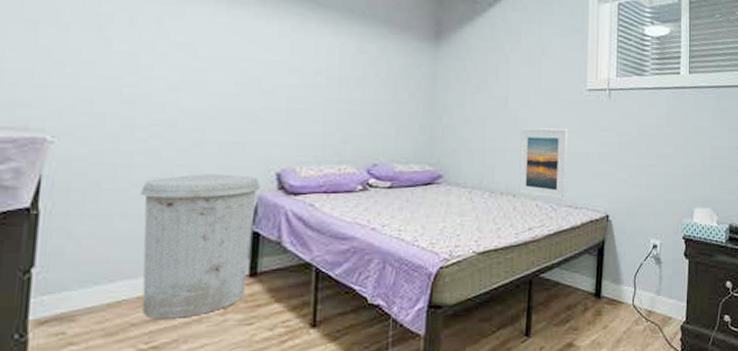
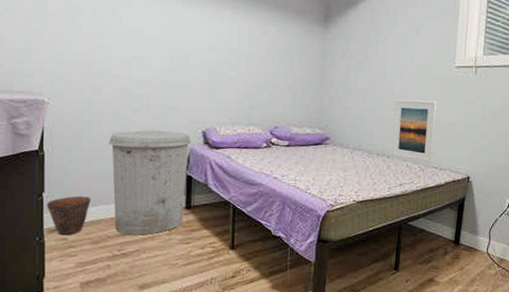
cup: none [35,268,108,328] -> present [46,195,91,235]

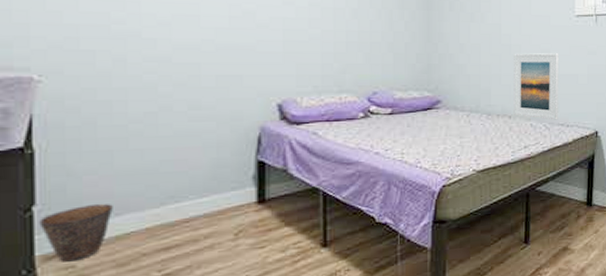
trash can: present [108,130,191,235] -> none [138,107,262,248]

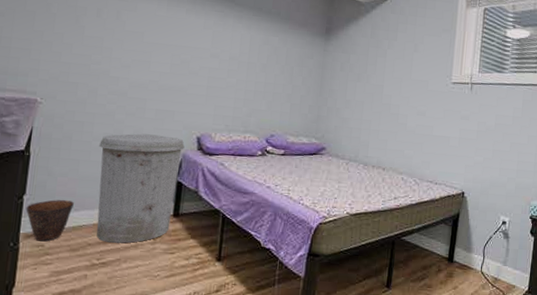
trash can: none [138,107,262,248] -> present [96,133,185,243]
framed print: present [514,53,559,120] -> none [387,112,433,177]

